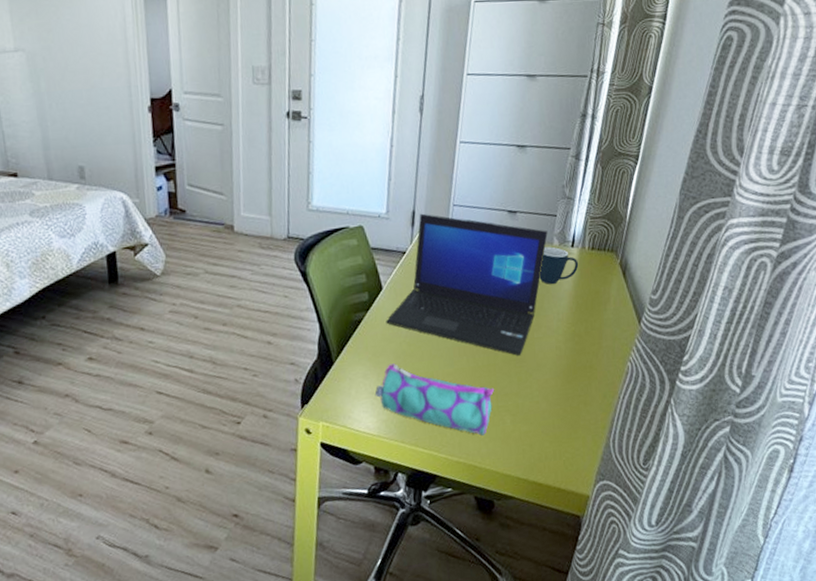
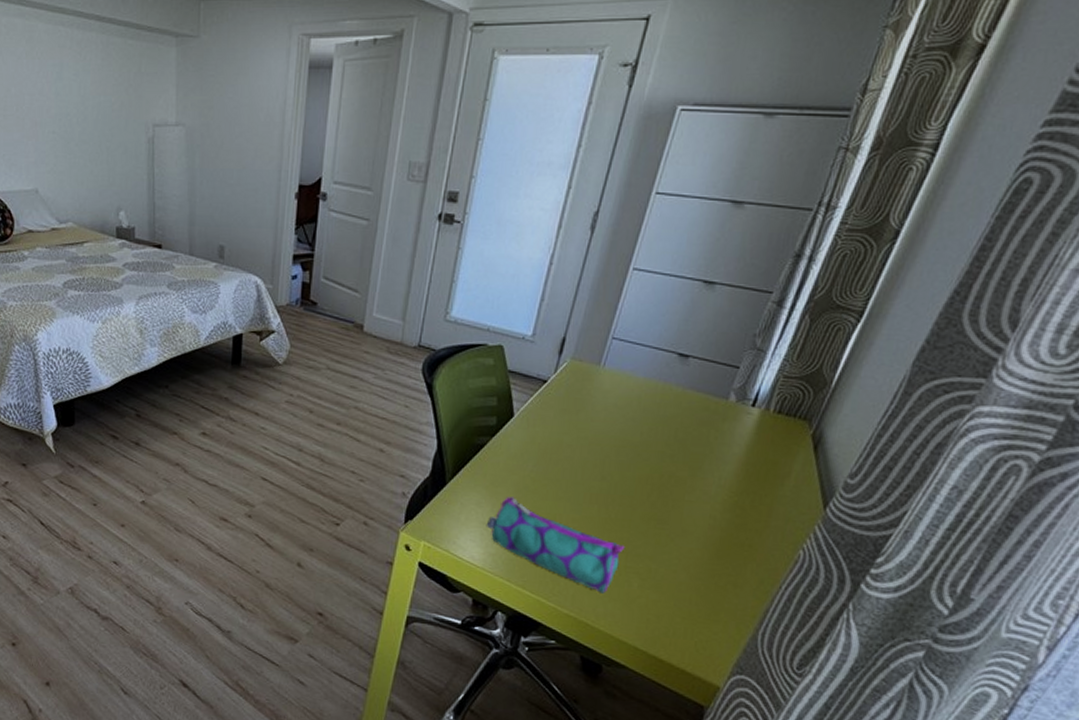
laptop: present [386,213,548,357] -> none [511,342,724,517]
mug: present [539,246,579,285] -> none [703,401,758,445]

